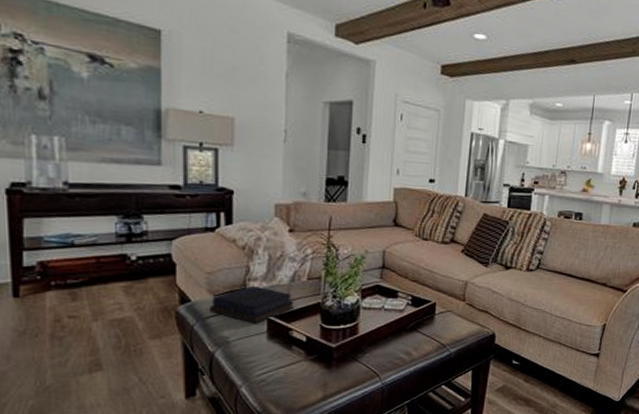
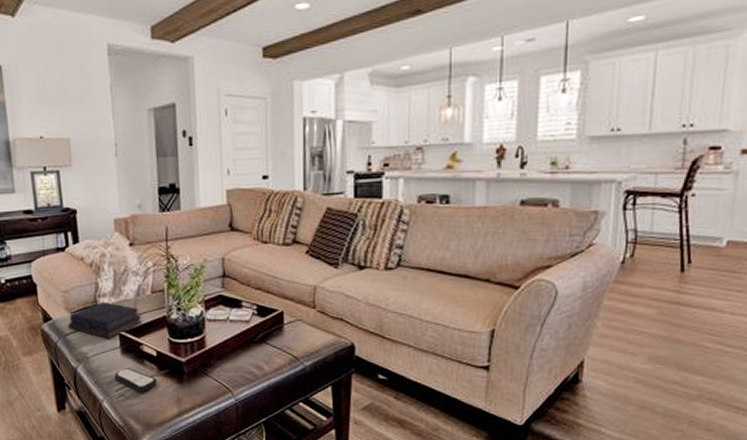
remote control: none [257,353,303,378] -> present [114,368,157,393]

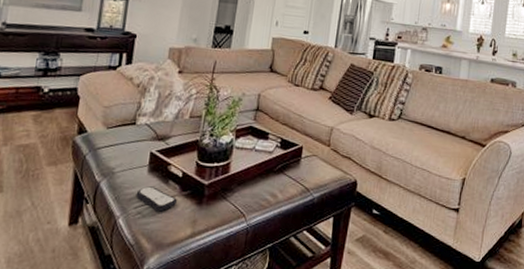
book: present [67,301,142,339] -> none [101,120,175,157]

